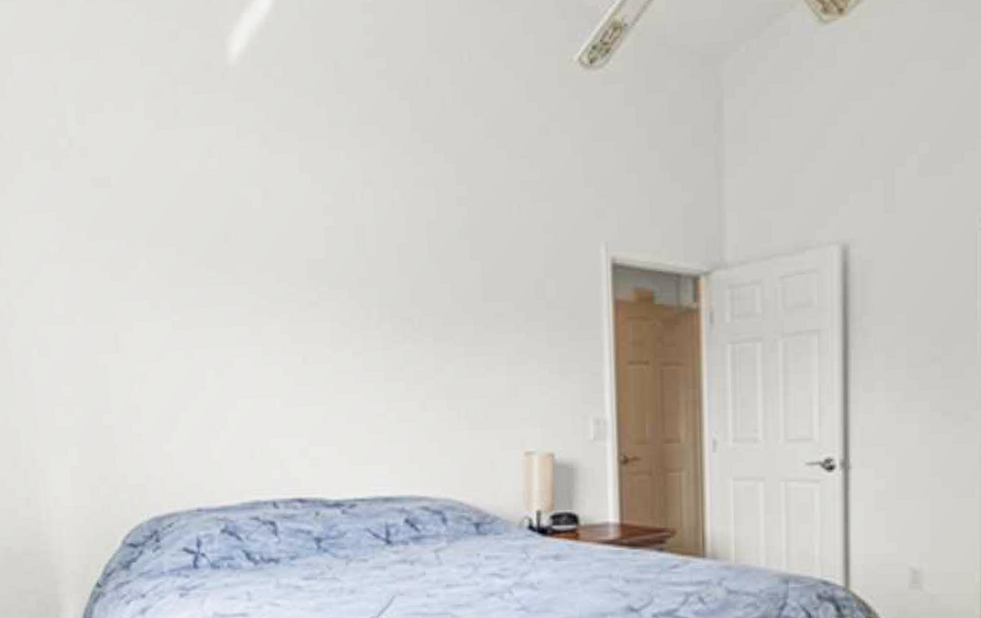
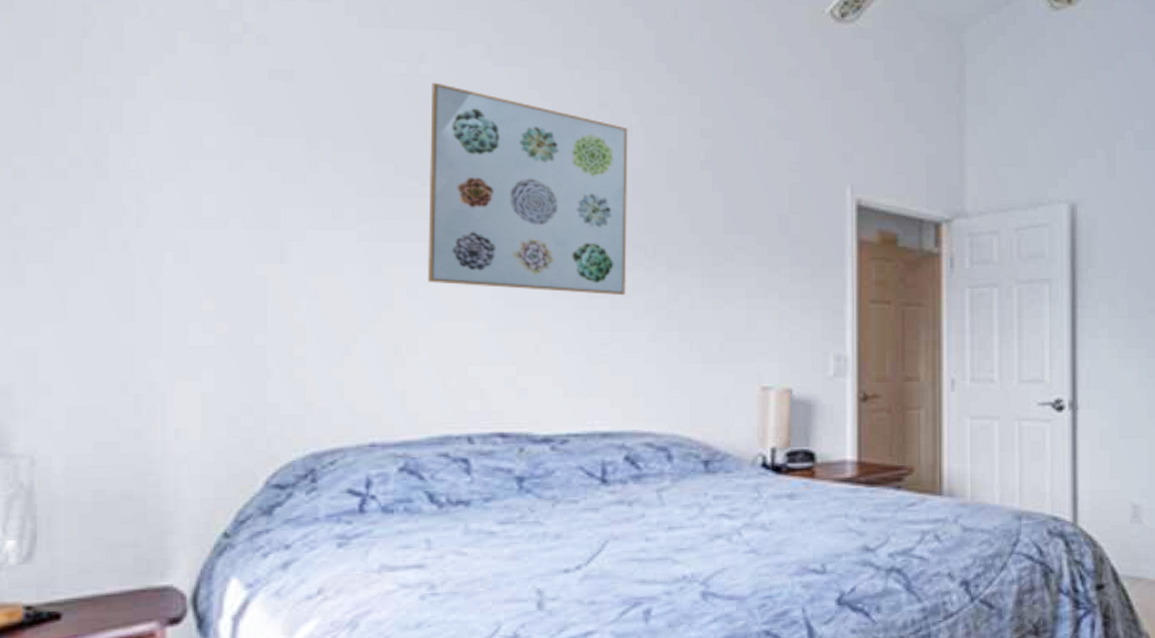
wall art: none [219,175,397,368] -> present [428,82,628,295]

